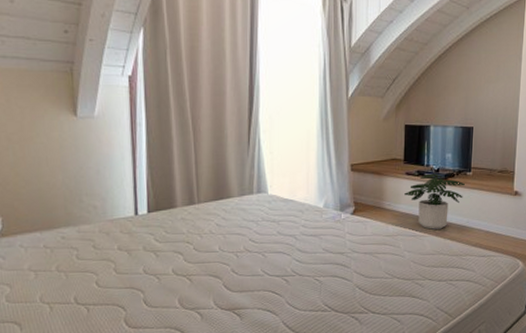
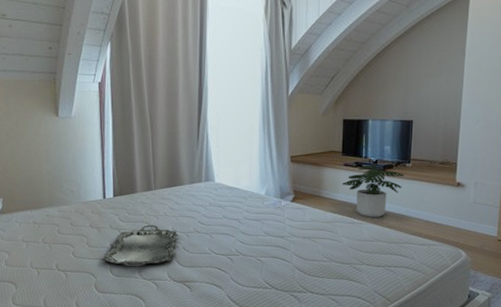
serving tray: none [135,244,227,296] -> present [103,224,179,267]

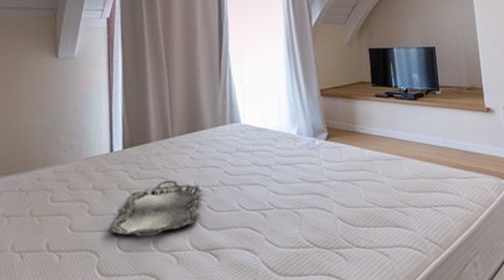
potted plant: present [342,165,404,218] -> none [376,94,435,152]

